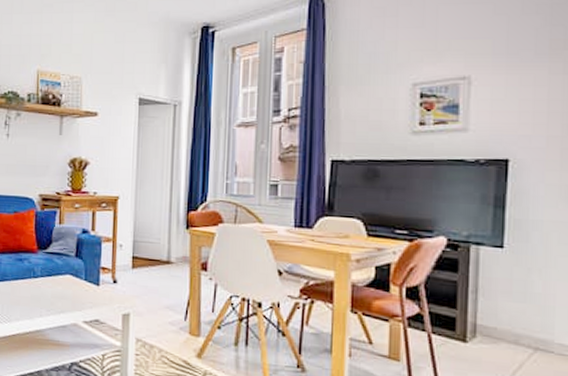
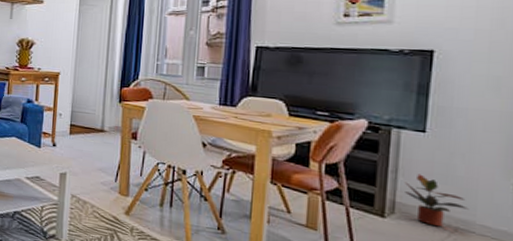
potted plant: none [485,292,548,349] -> present [405,173,469,227]

